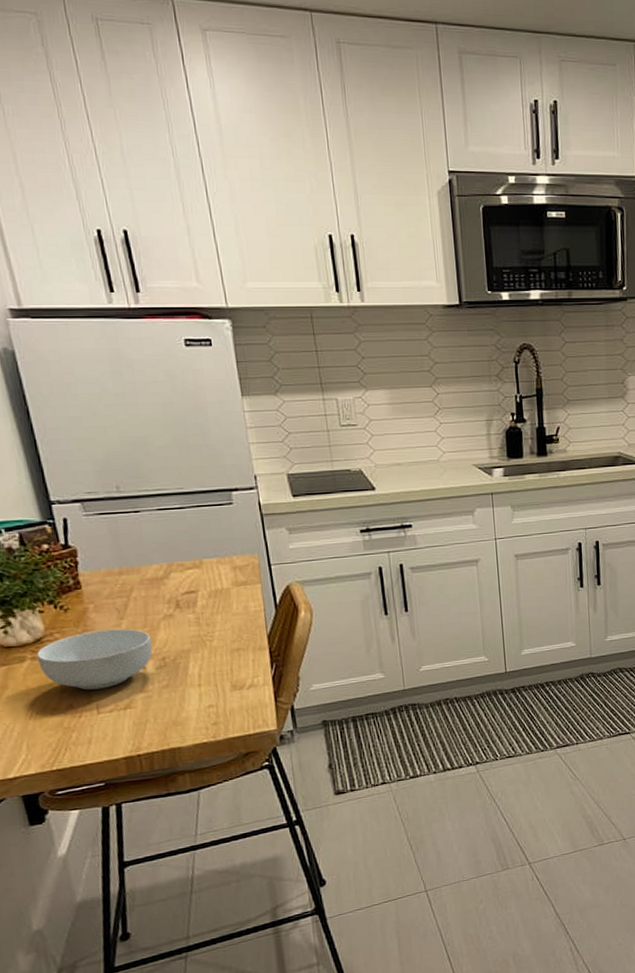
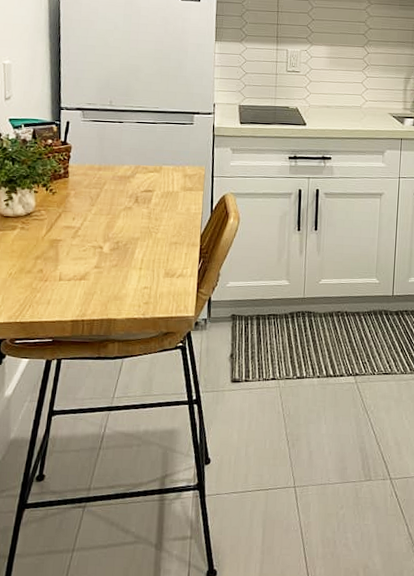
cereal bowl: present [37,628,152,690] -> none [25,212,111,261]

